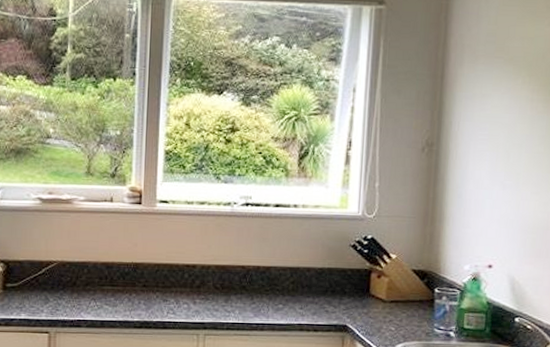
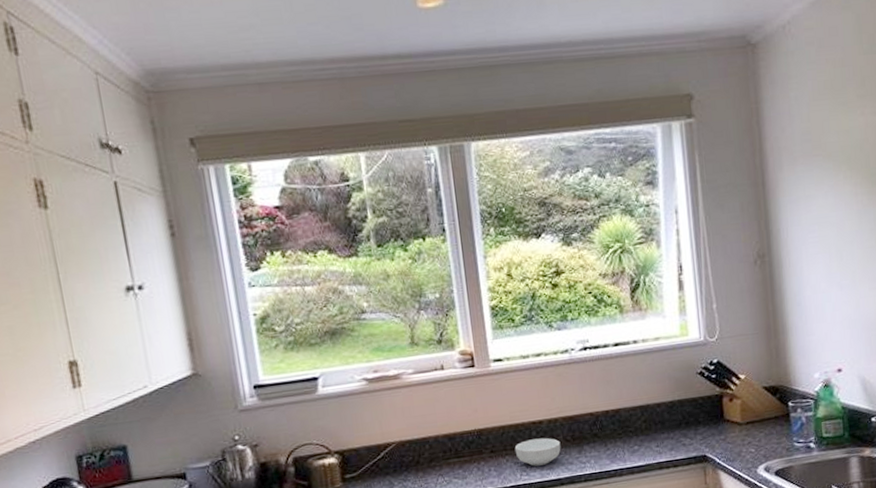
cereal bowl: none [165,281,210,307] -> present [514,437,561,466]

